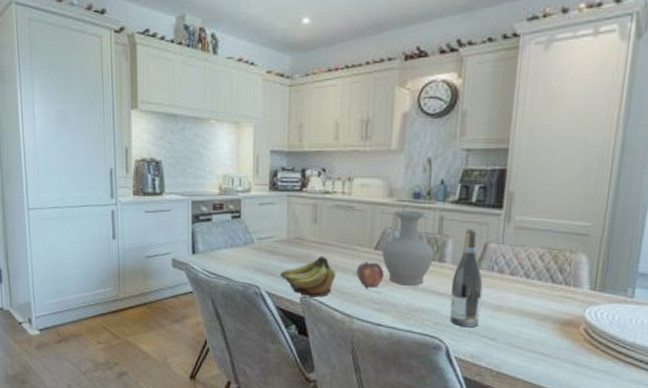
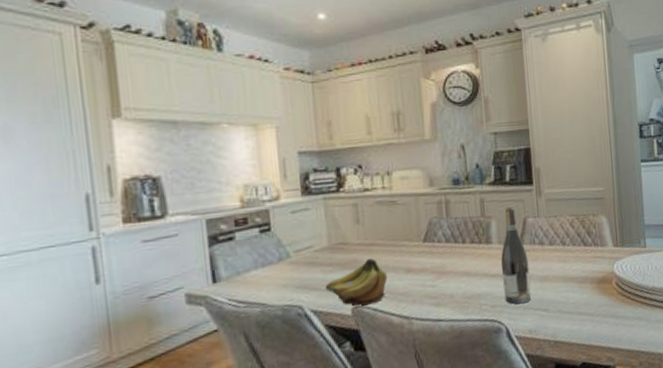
fruit: present [356,261,384,288] -> none [408,255,437,284]
vase: present [382,210,434,286] -> none [431,196,481,274]

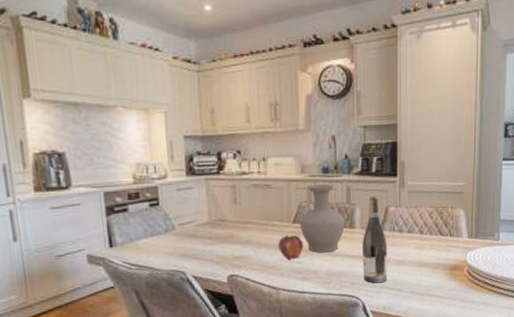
fruit: present [325,258,387,306] -> none [205,234,259,275]
fruit: none [408,255,437,284] -> present [278,235,303,260]
vase: none [431,196,481,274] -> present [300,184,345,253]

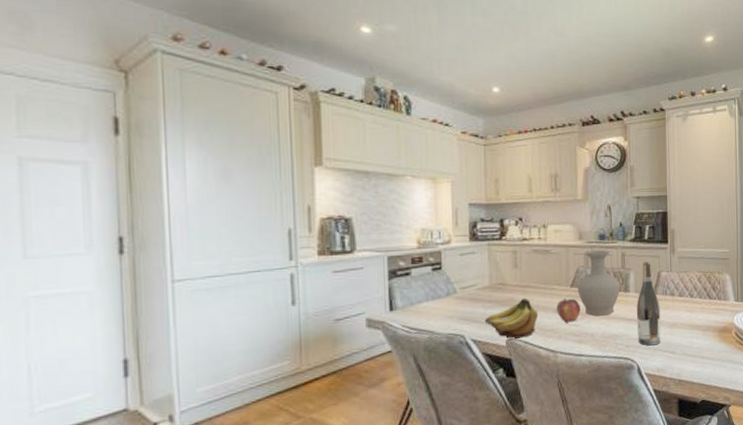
fruit: none [205,234,259,275] -> present [484,298,538,338]

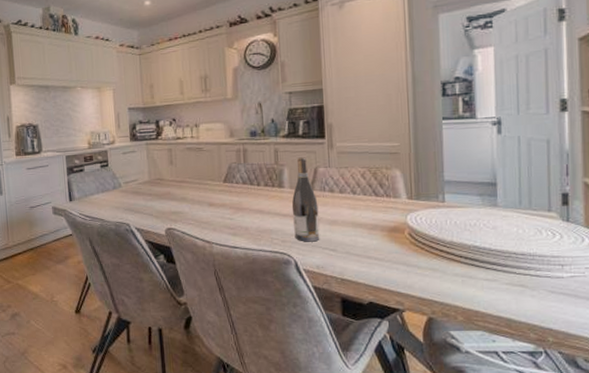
fruit: present [484,298,538,338] -> none [146,192,193,229]
fruit: present [556,298,581,323] -> none [210,193,234,216]
vase: present [577,250,620,316] -> none [230,146,274,211]

